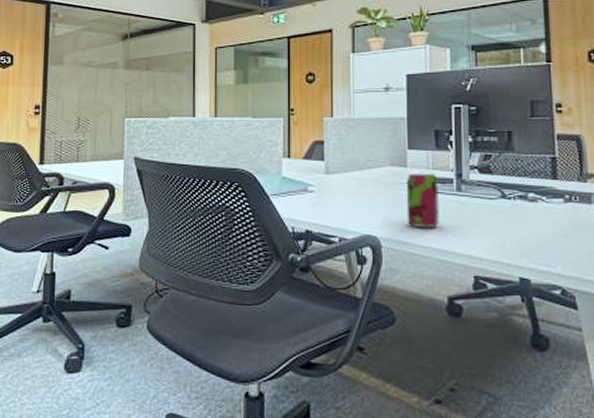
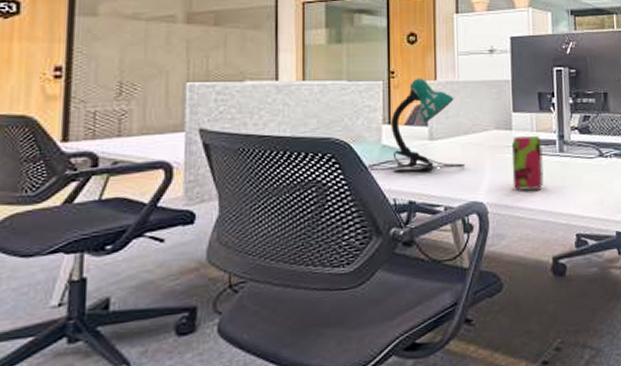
desk lamp: none [267,115,360,201] -> present [365,78,466,170]

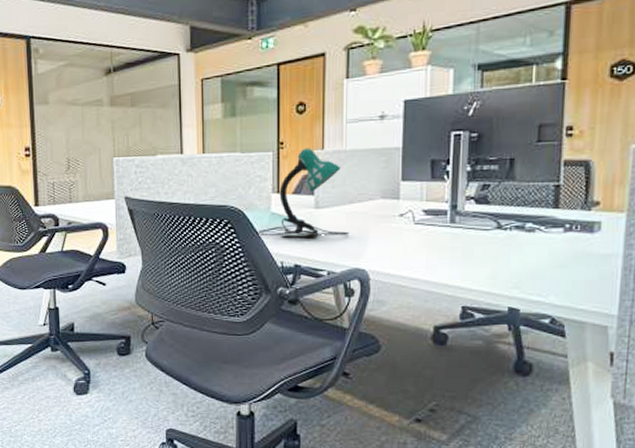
beverage can: present [511,136,544,190] -> none [397,206,431,259]

